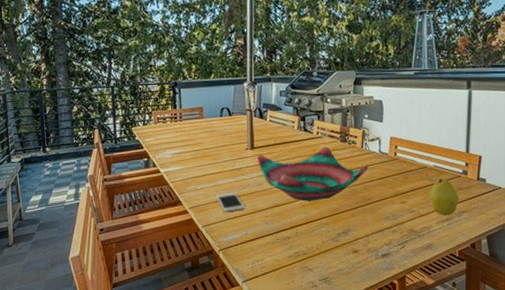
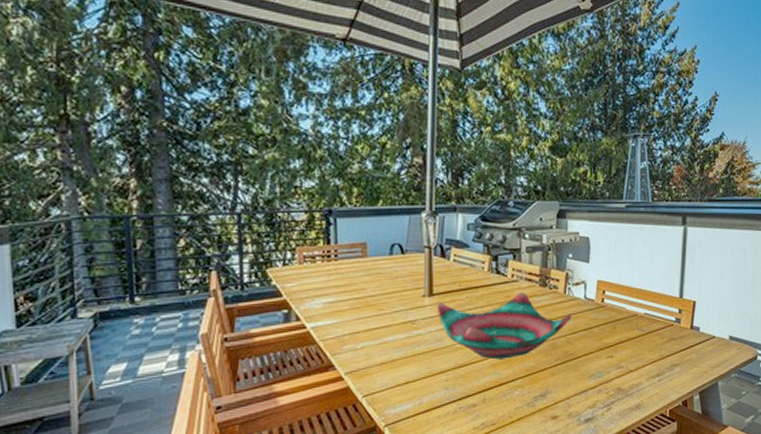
cell phone: present [216,192,245,212] -> none [382,351,419,377]
fruit: present [430,178,459,216] -> none [640,328,671,371]

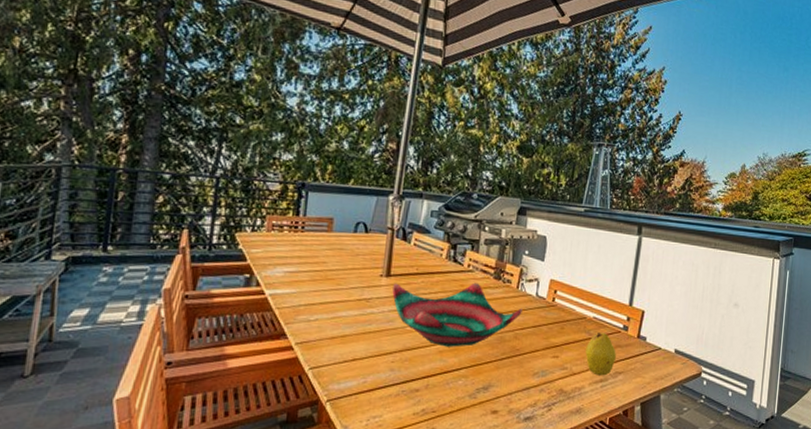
fruit: none [640,328,671,371] -> present [585,333,616,376]

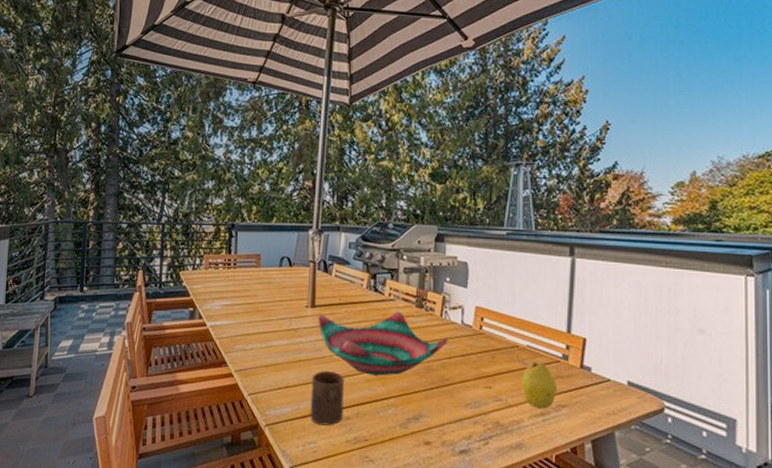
cup: none [376,343,416,399] -> present [310,371,344,426]

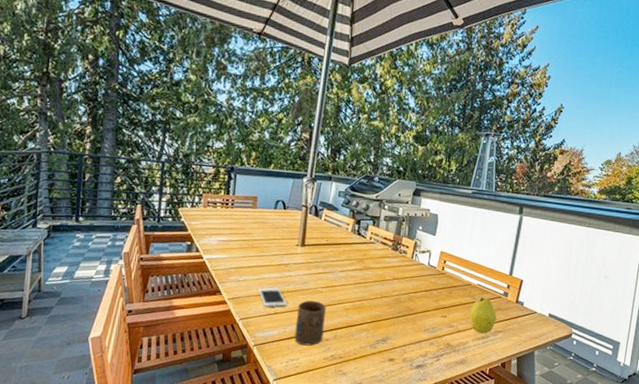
cell phone: none [267,356,299,380] -> present [259,288,287,307]
decorative bowl: present [318,311,448,376] -> none [306,251,416,306]

